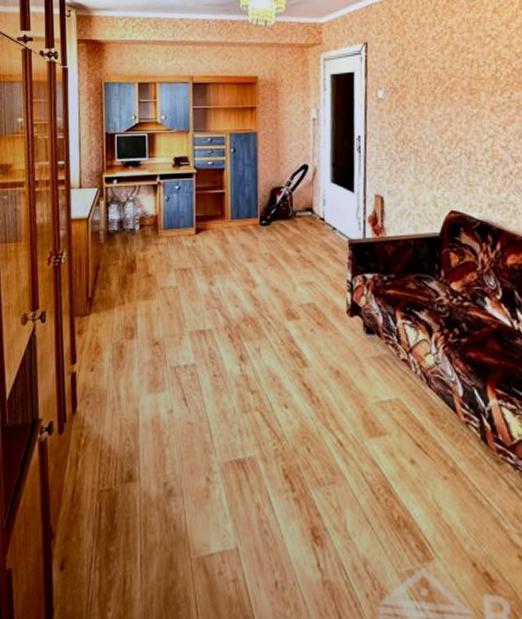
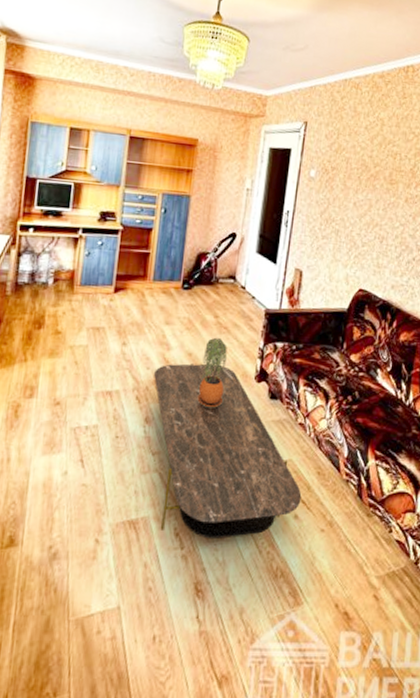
coffee table: none [243,298,416,483] -> present [154,362,302,540]
potted plant: none [289,272,315,345] -> present [197,337,227,408]

